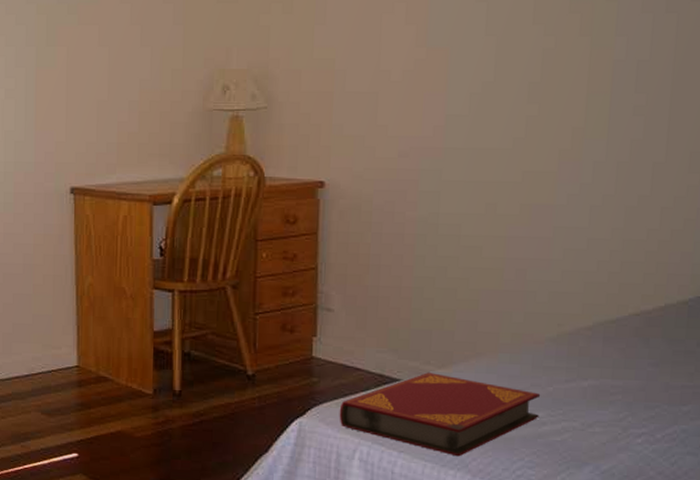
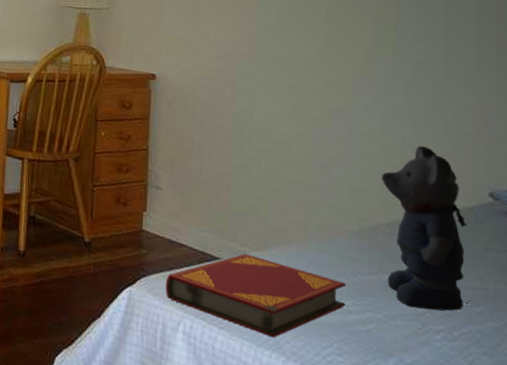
bear: none [586,238,681,414] -> present [382,146,471,311]

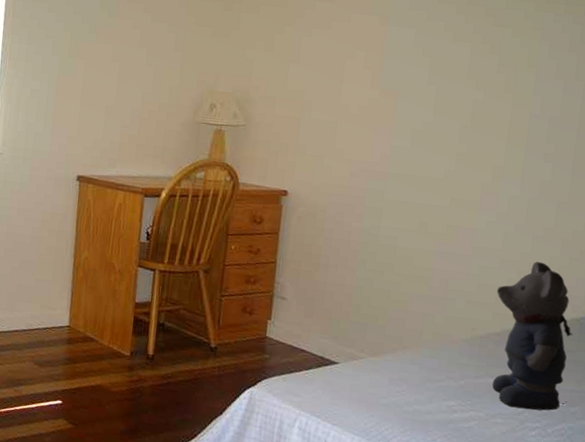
hardback book: present [165,254,347,338] -> none [284,359,454,433]

